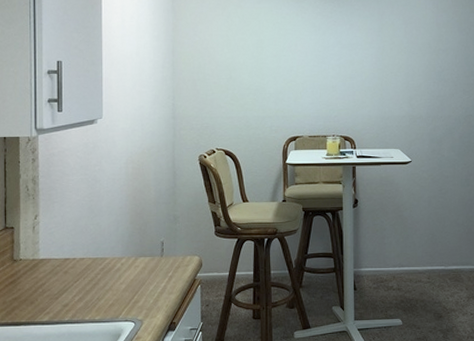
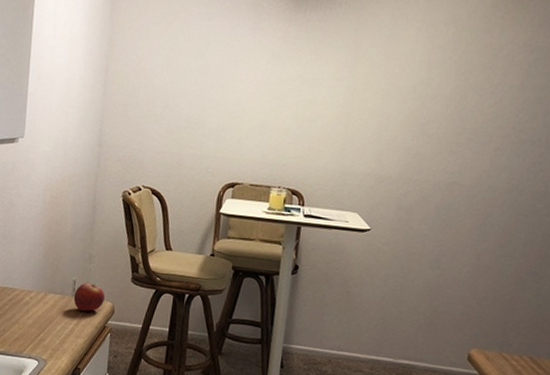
fruit: none [163,241,193,268] -> present [73,282,106,311]

